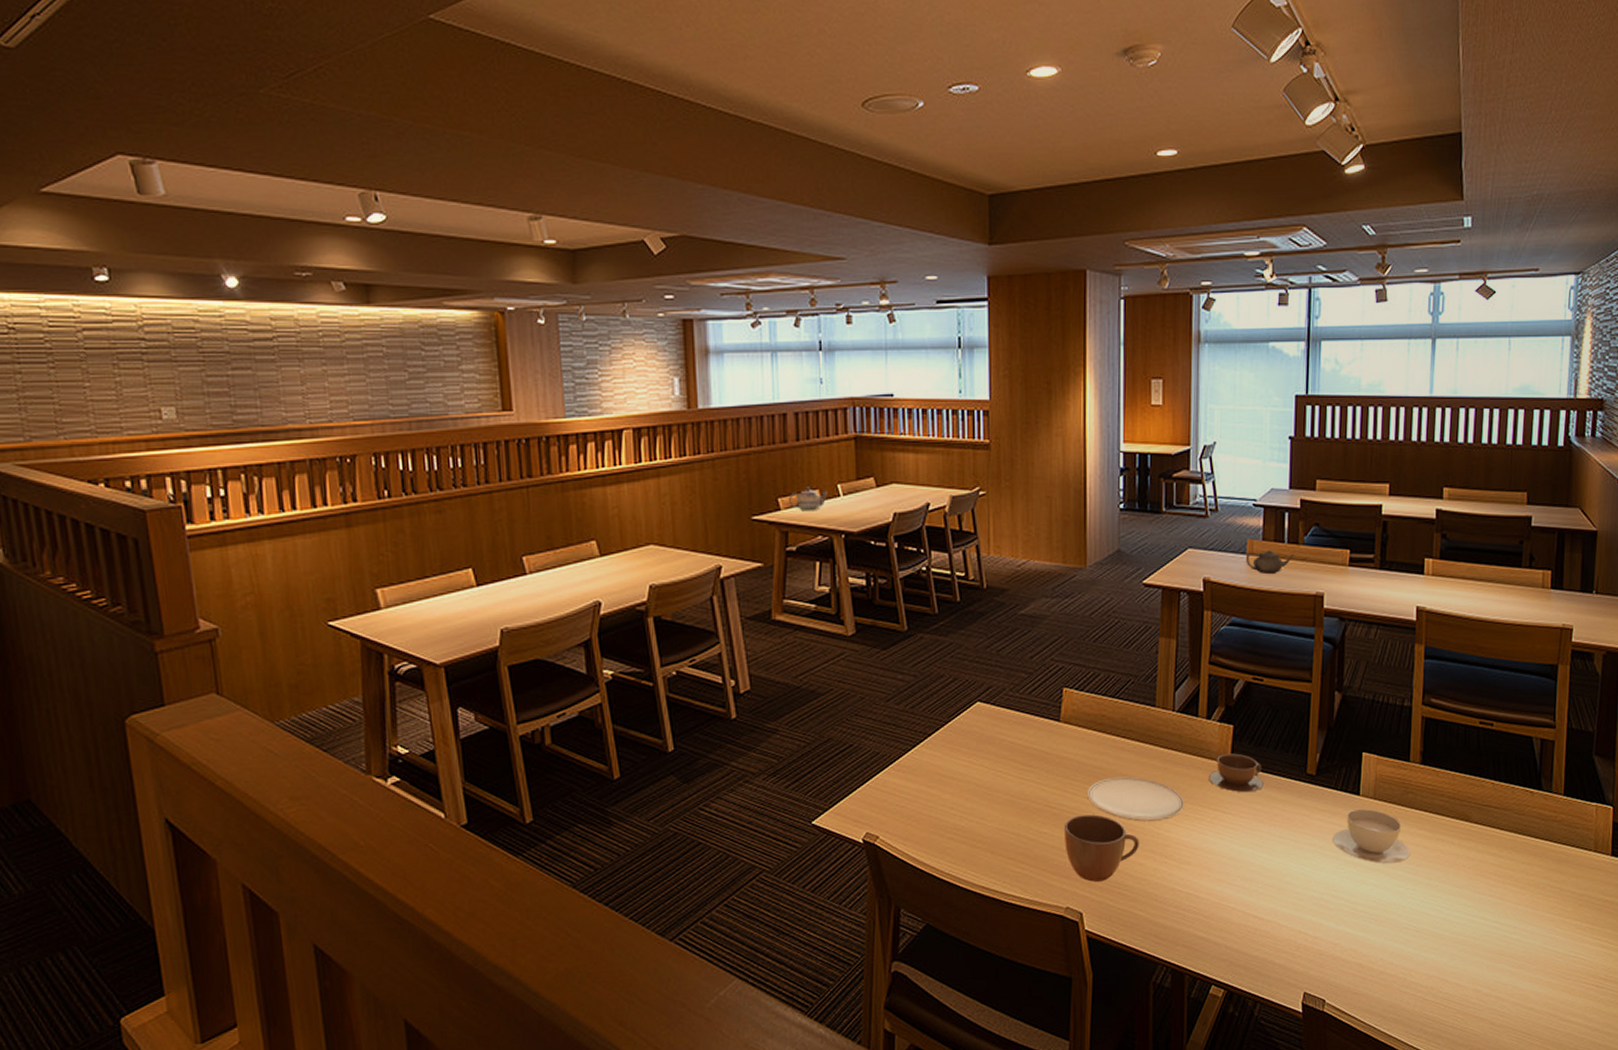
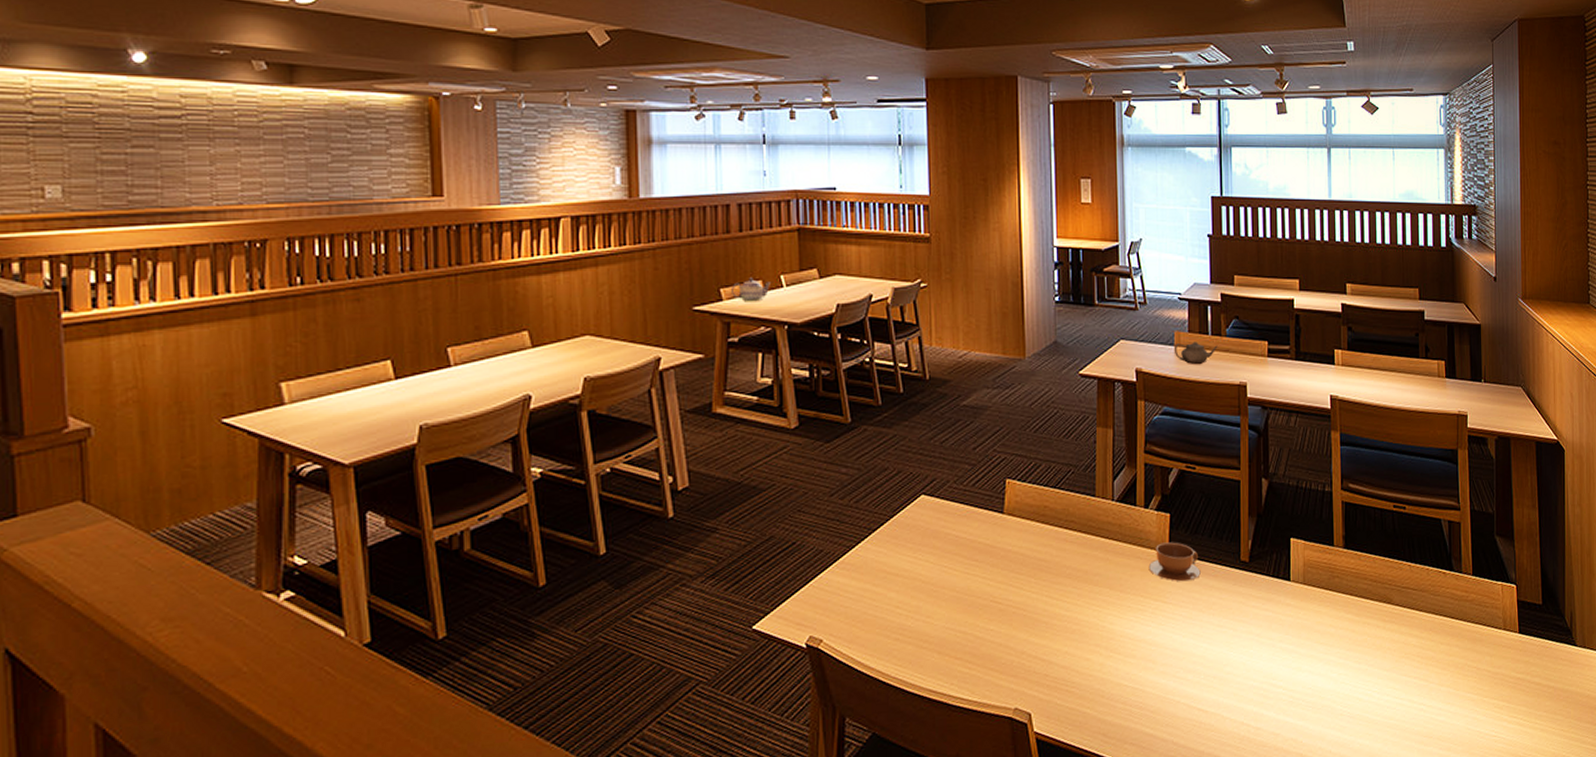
cup: present [1063,814,1139,882] -> none [1010,608,1085,680]
plate: present [1088,776,1184,822] -> none [1033,568,1126,615]
teacup: present [1333,809,1411,864] -> none [1268,594,1341,650]

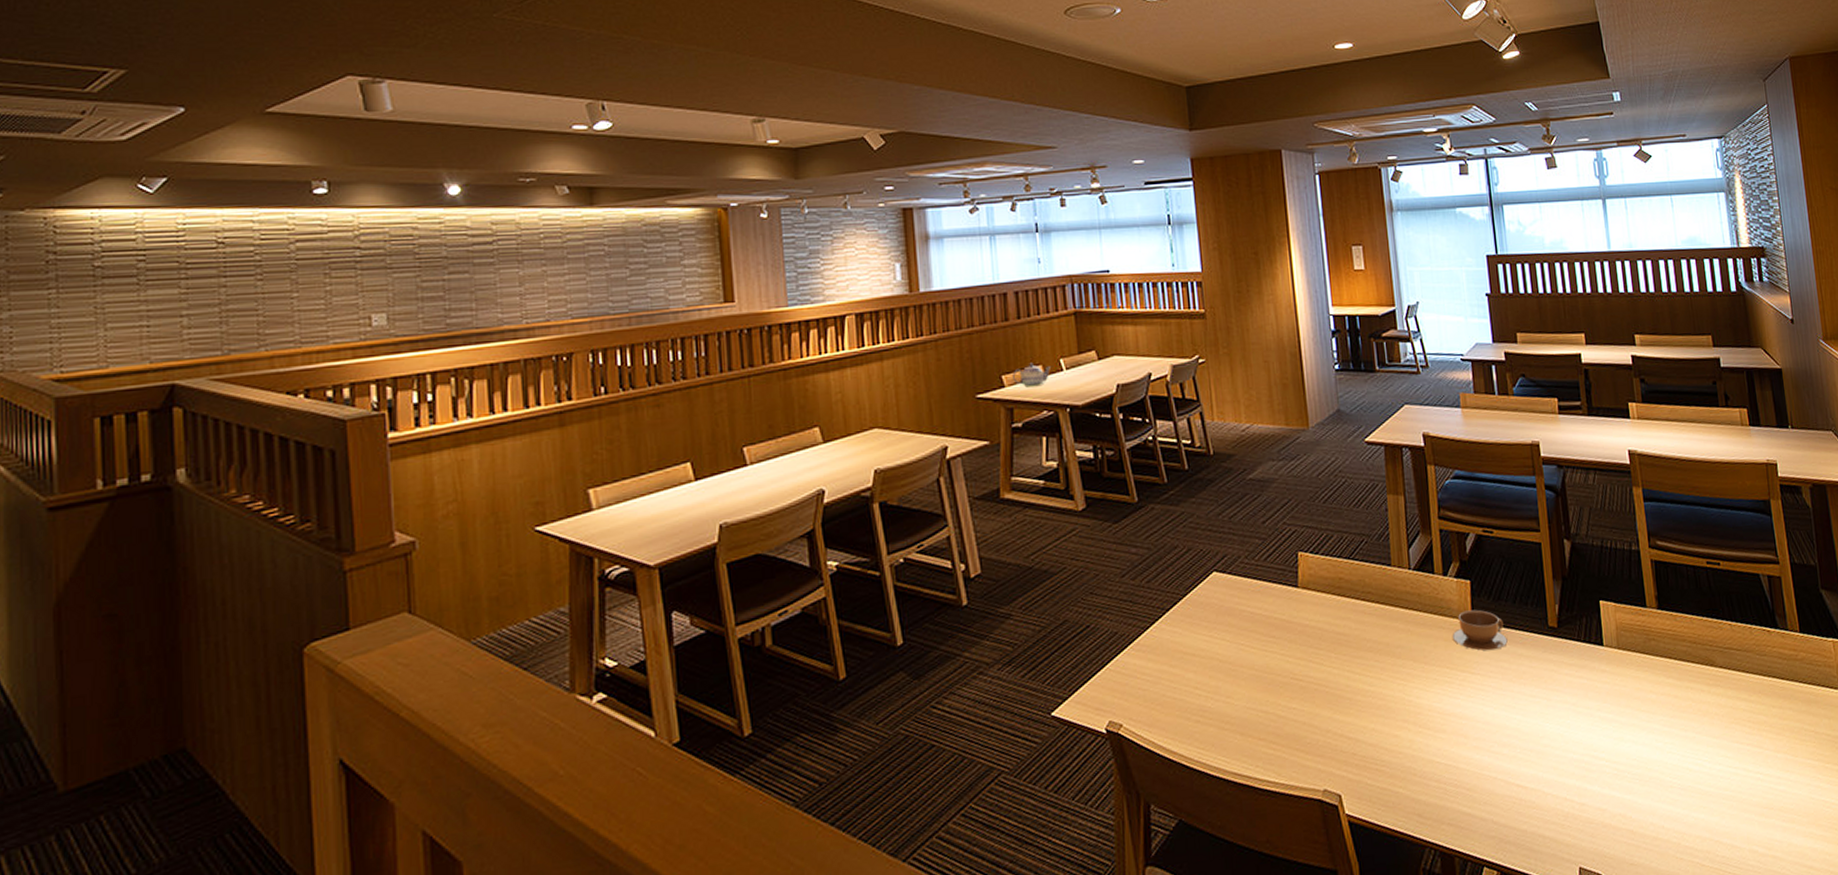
teapot: present [1174,342,1218,365] -> none [1460,402,1506,427]

